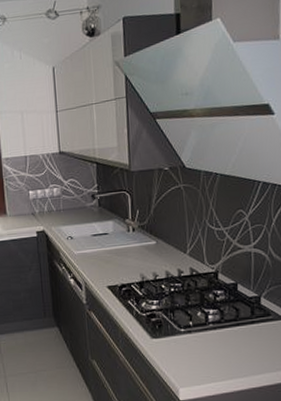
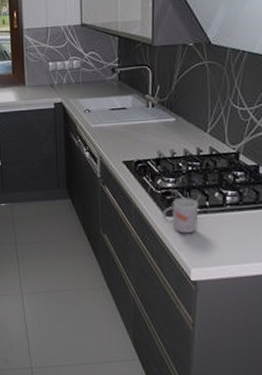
mug: none [148,315,185,355] -> present [162,195,201,234]

